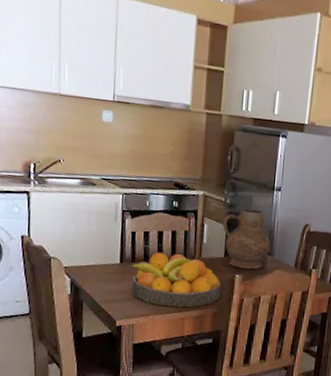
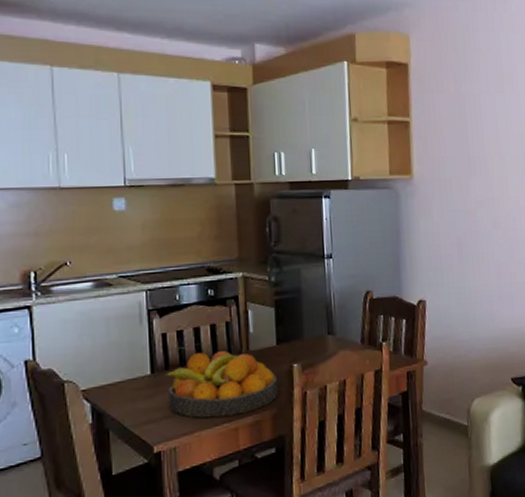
jug: present [222,208,271,270] -> none [269,283,331,356]

